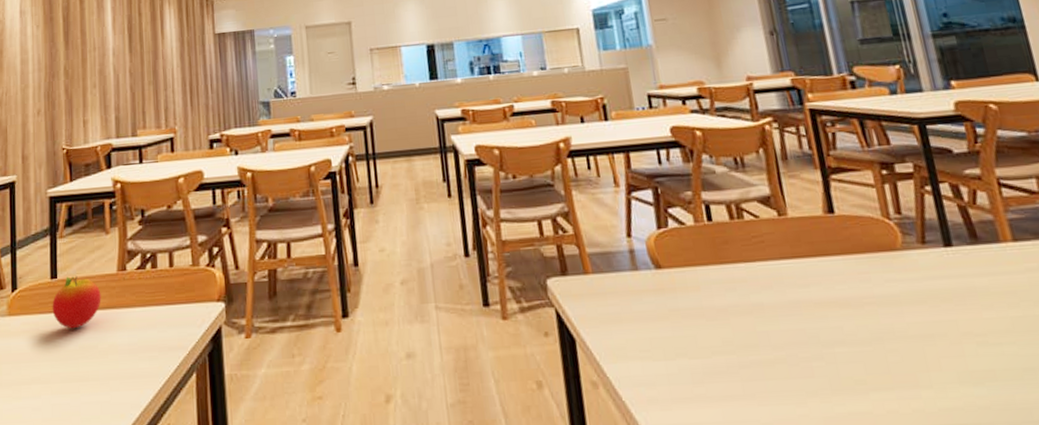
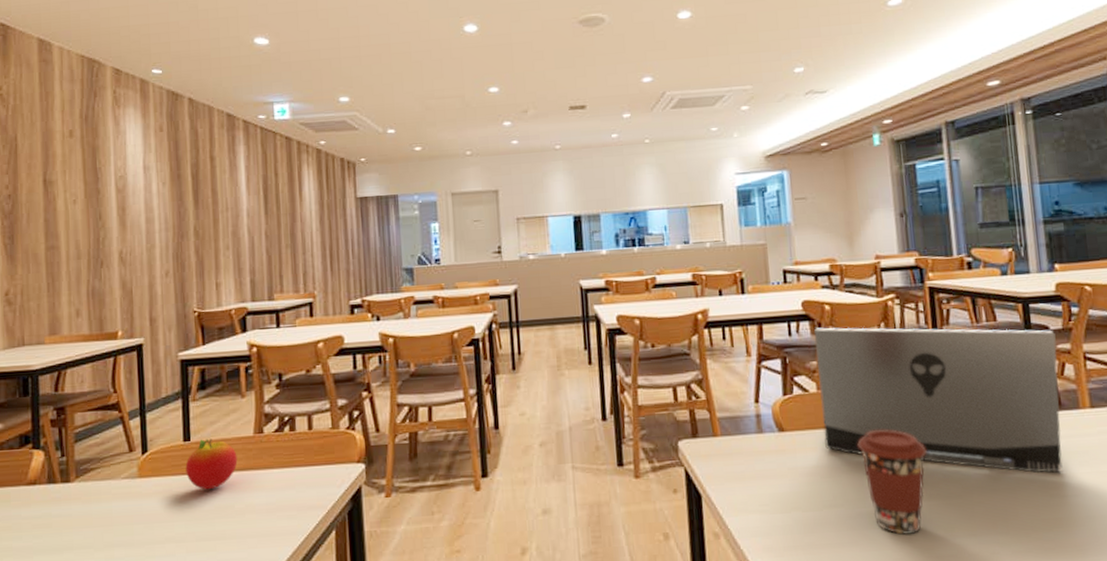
laptop computer: none [685,153,989,317] -> present [813,327,1063,473]
coffee cup: none [744,266,827,388] -> present [857,429,927,536]

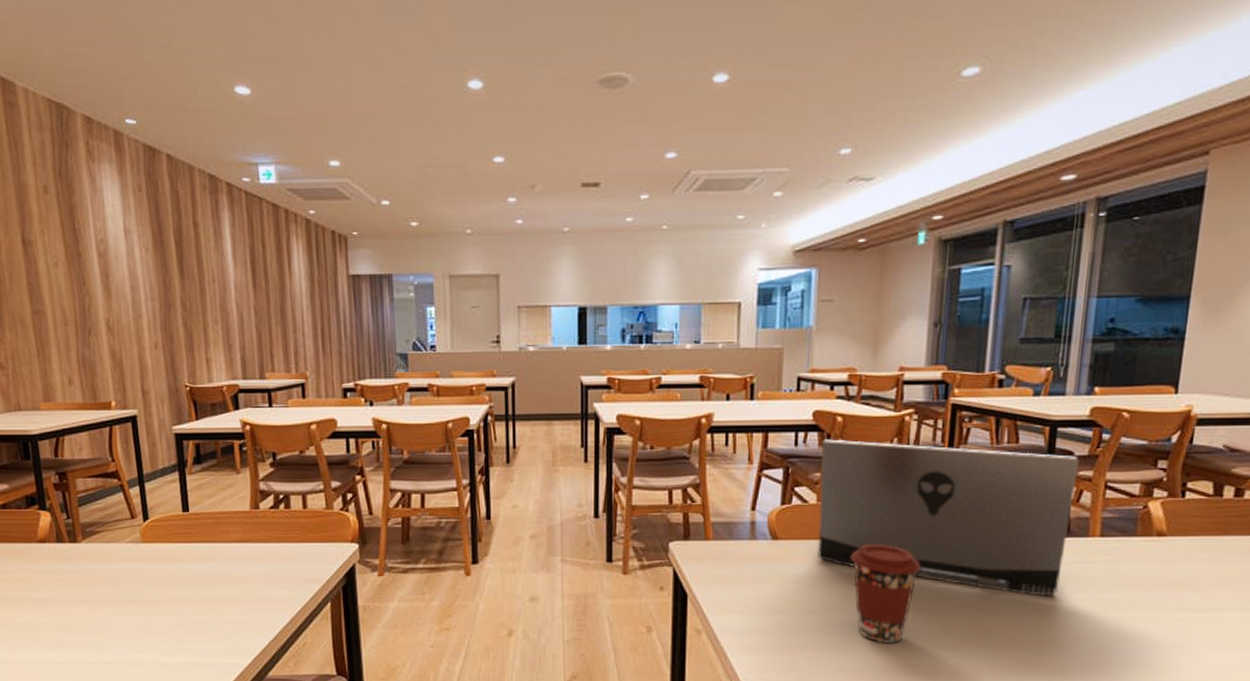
apple: present [185,438,238,490] -> none [185,511,236,558]

